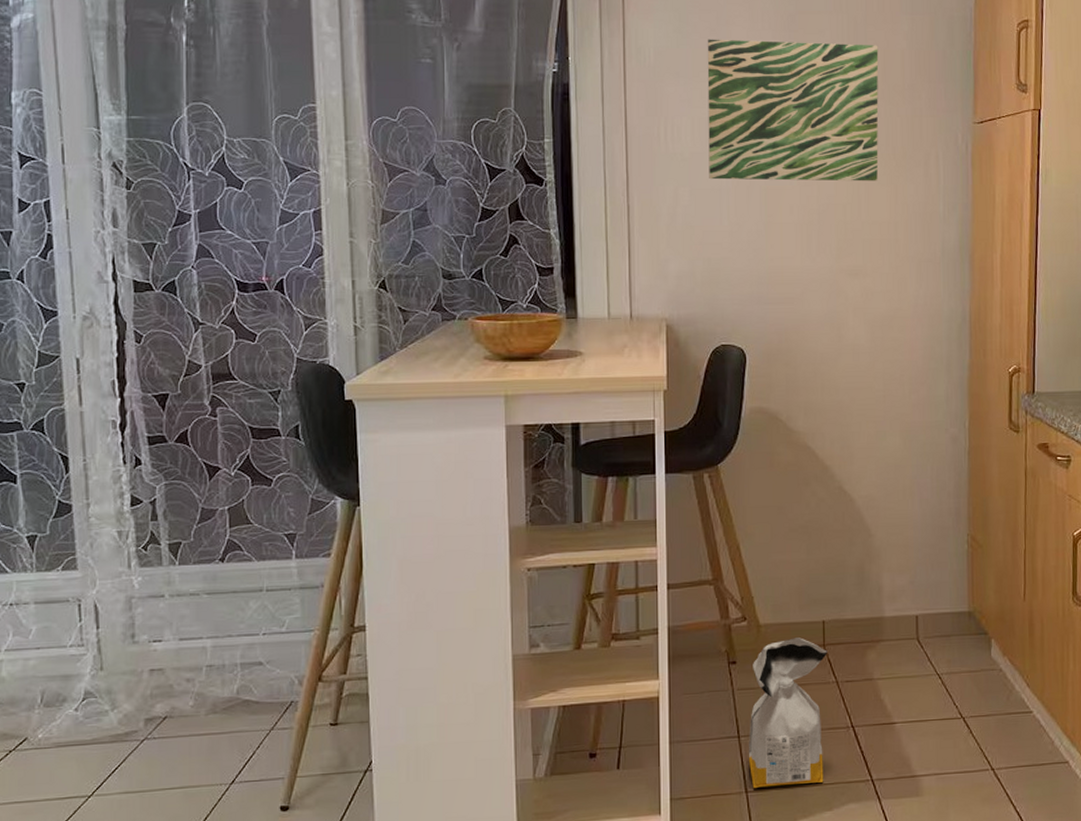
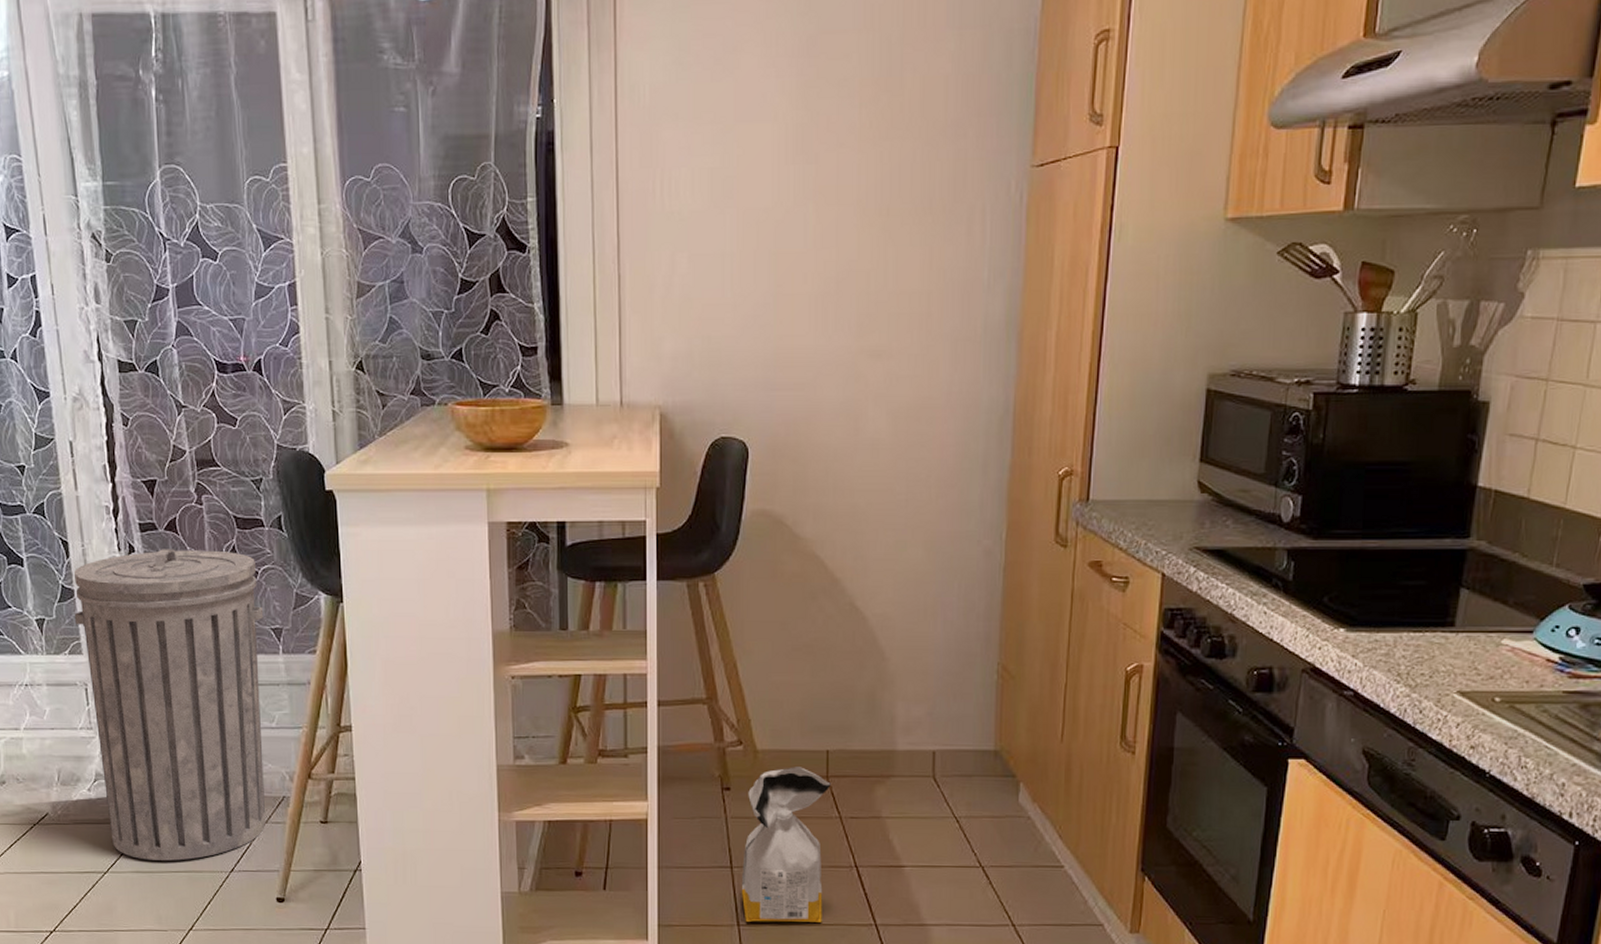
trash can: none [72,460,277,779] -> present [74,549,265,861]
wall art: present [707,39,879,182] -> none [710,70,917,243]

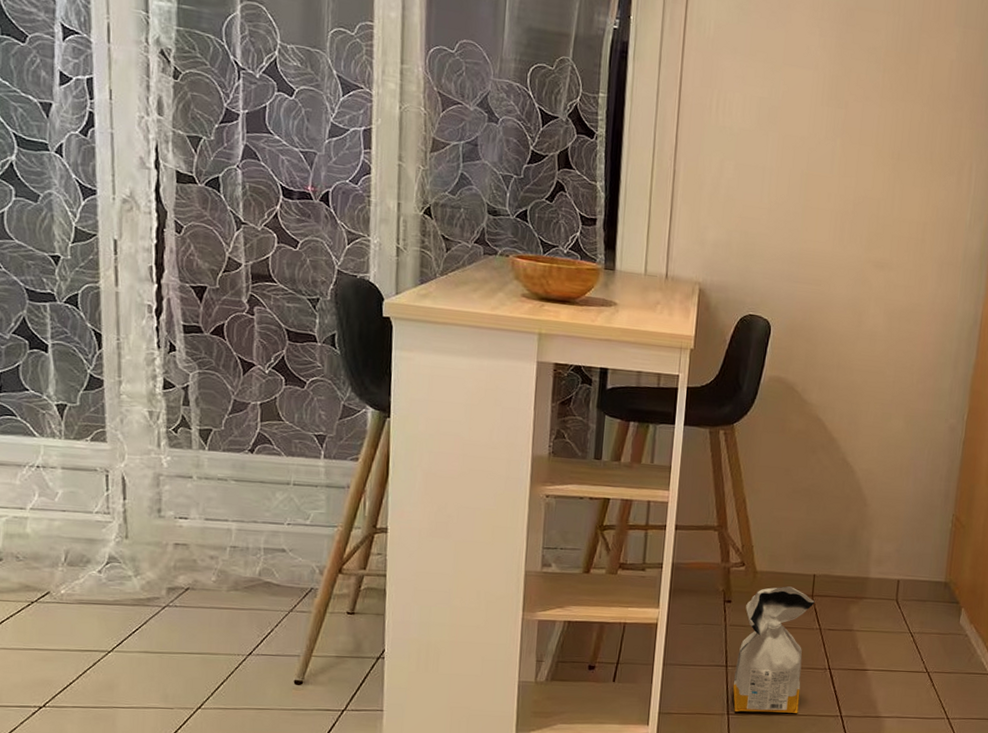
trash can: present [74,549,265,861] -> none [102,351,308,643]

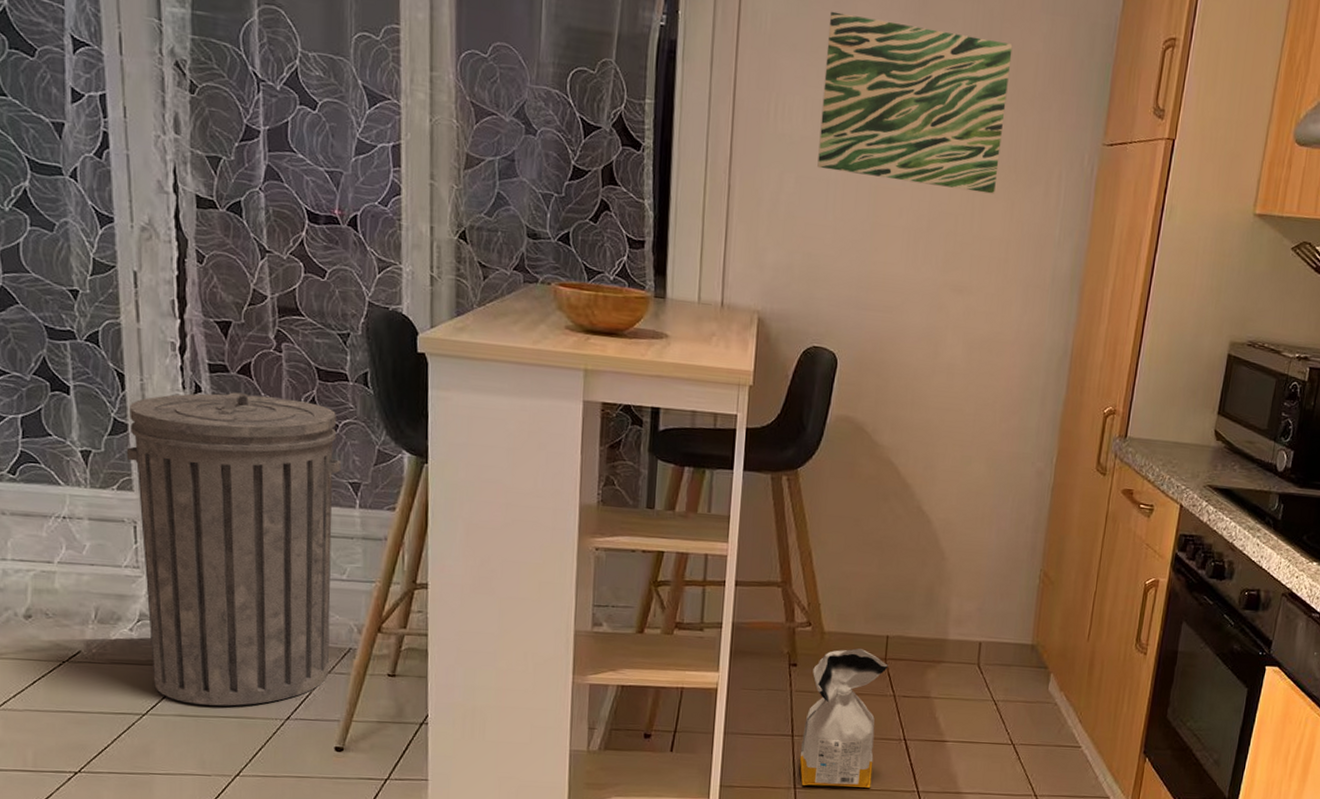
trash can: none [102,351,308,643] -> present [127,392,342,706]
wall art: none [754,20,930,183] -> present [817,11,1013,194]

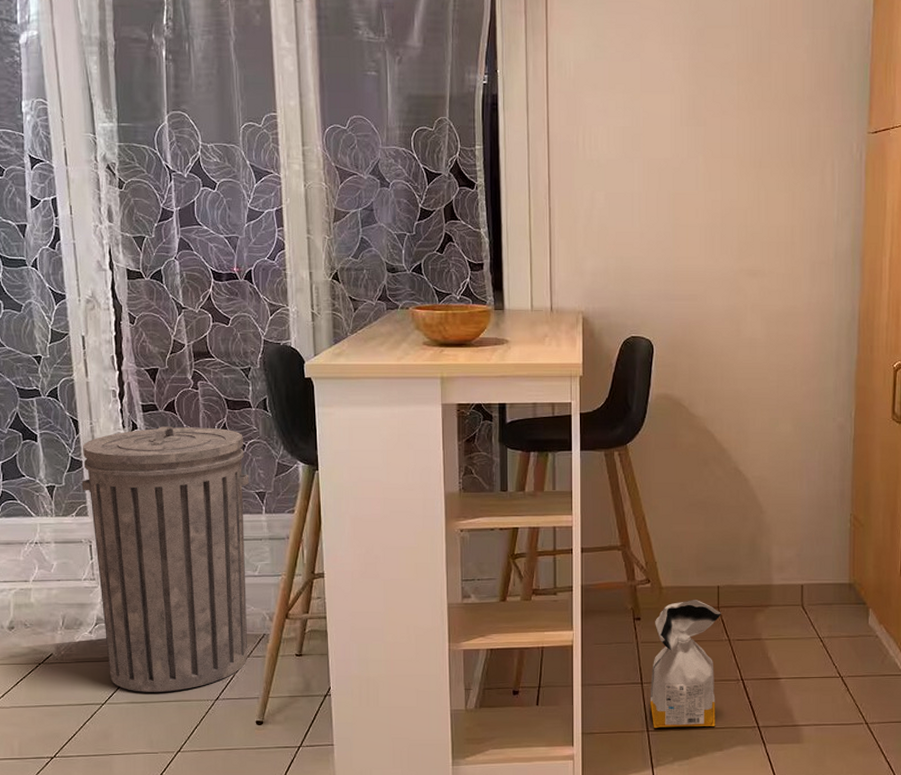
wall art: present [817,11,1013,194] -> none [622,52,781,188]

